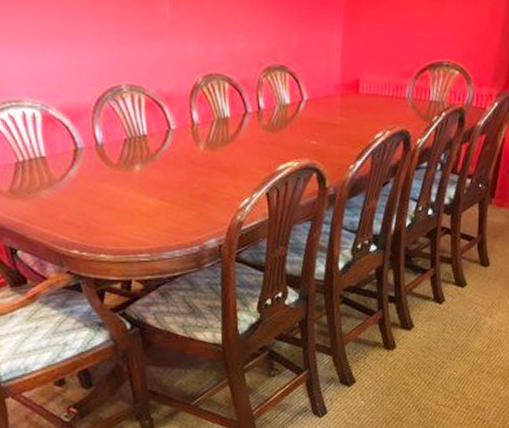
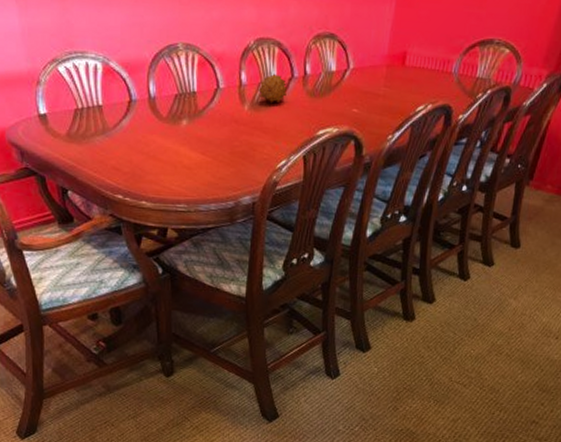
fruit: none [212,109,242,141] -> present [258,73,287,103]

